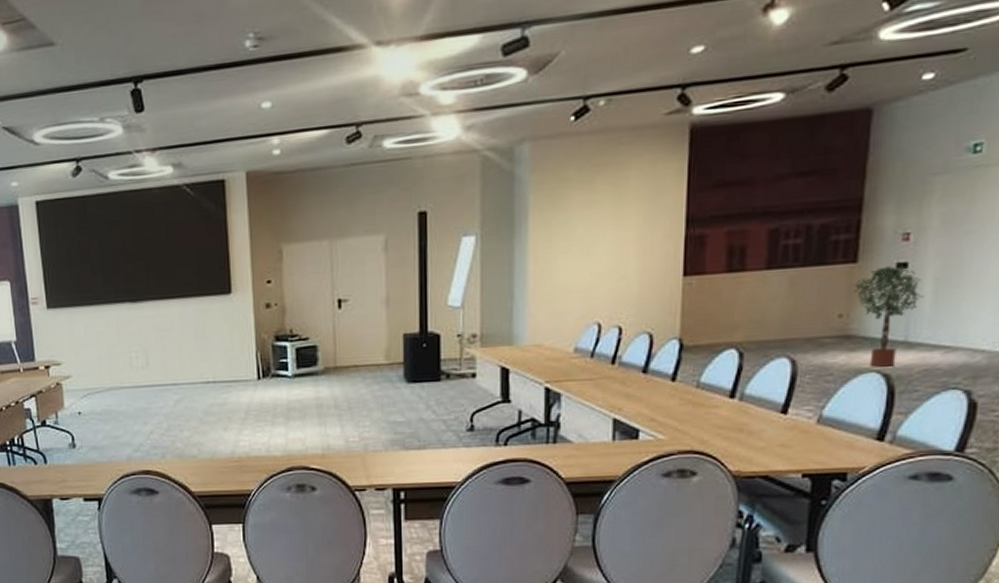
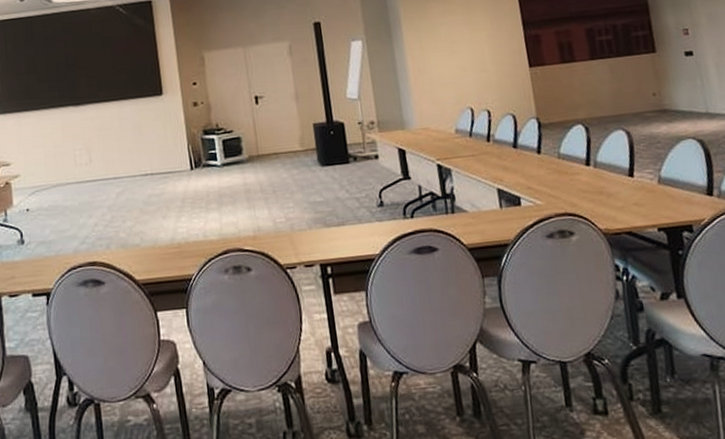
potted tree: present [854,265,925,367] -> none [658,53,712,135]

